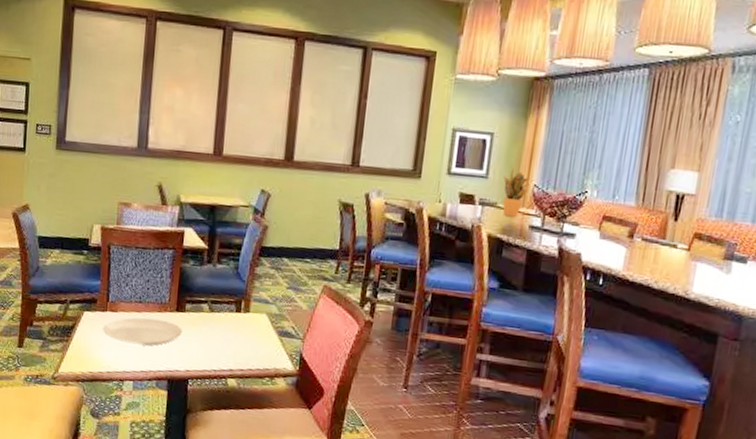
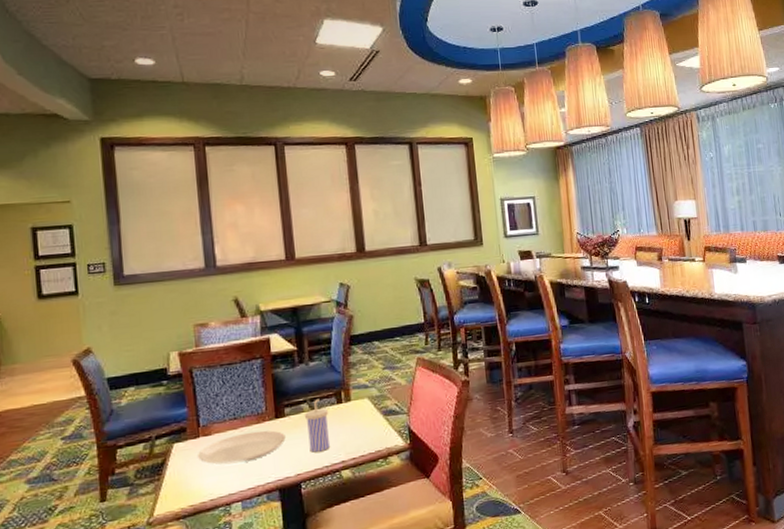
beverage cup: none [202,302,226,355] -> present [304,398,331,453]
potted plant: present [502,169,531,217] -> none [551,223,573,263]

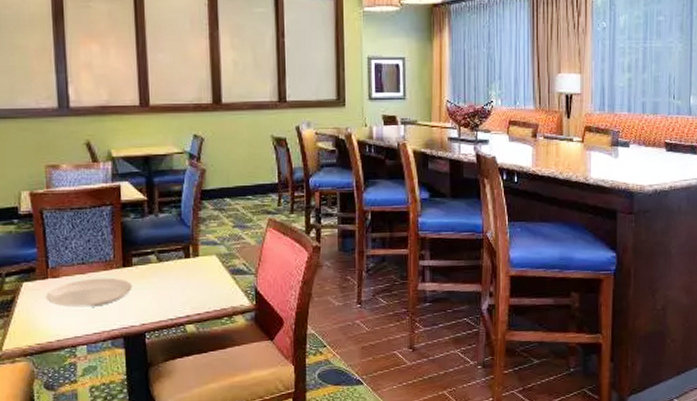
beverage cup: present [304,398,331,453] -> none [151,251,176,304]

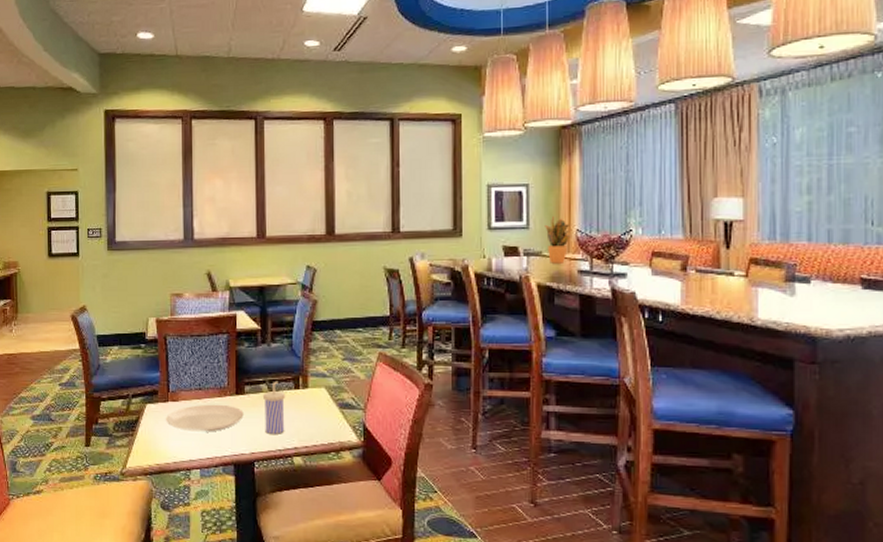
beverage cup: none [151,251,176,304] -> present [262,381,285,434]
potted plant: none [419,88,443,132] -> present [545,216,572,263]

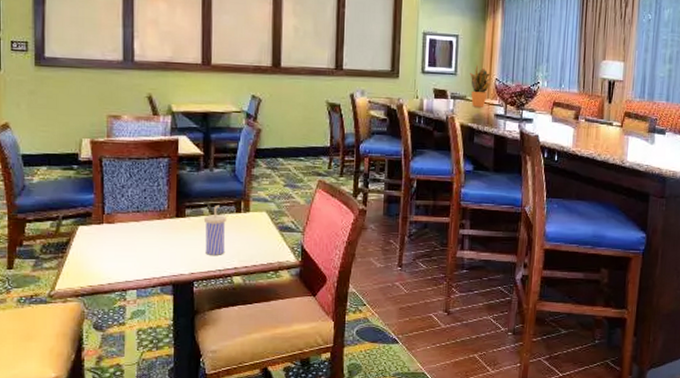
plate: present [166,404,244,432] -> none [100,226,184,254]

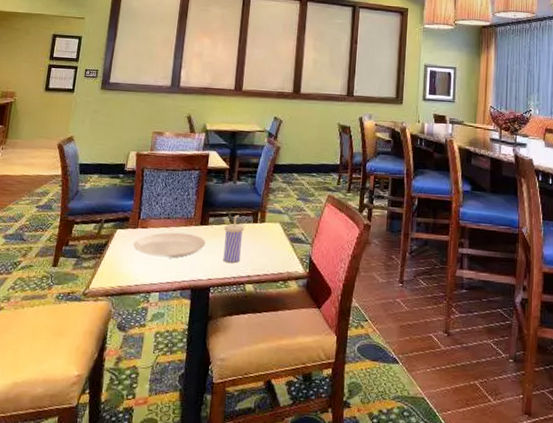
plate: none [100,226,184,254] -> present [133,232,206,258]
potted plant: present [470,66,492,107] -> none [467,94,487,132]

